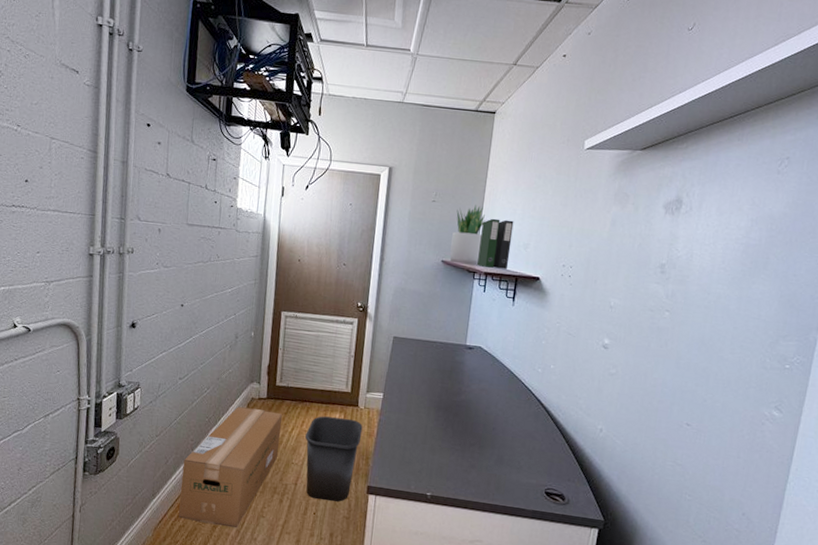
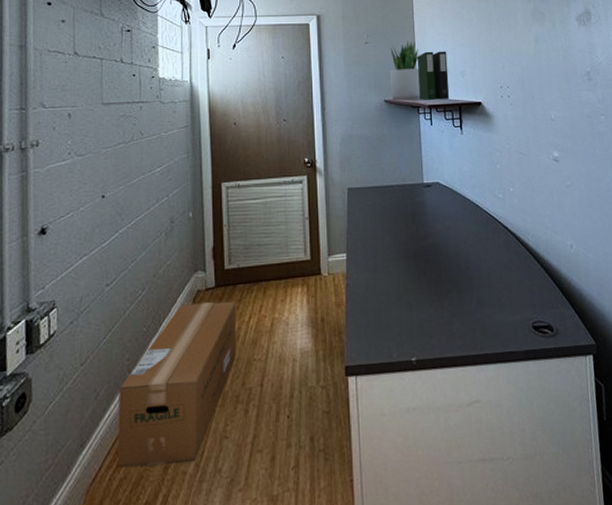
waste bin: present [305,416,363,502] -> none [266,290,330,399]

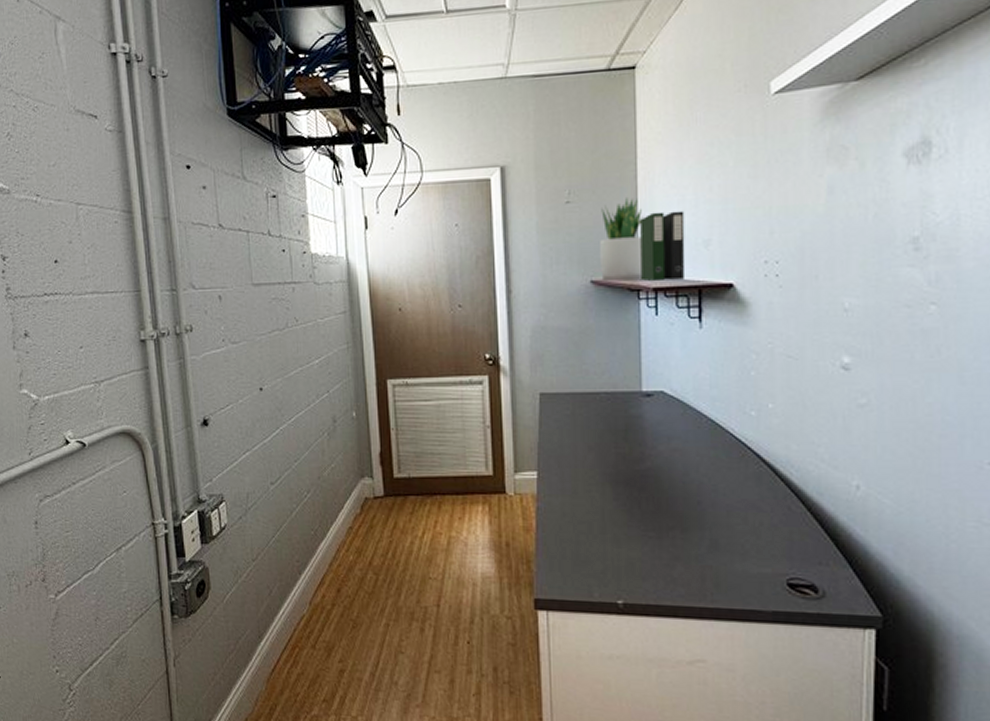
box: present [117,301,237,469] -> none [291,511,410,670]

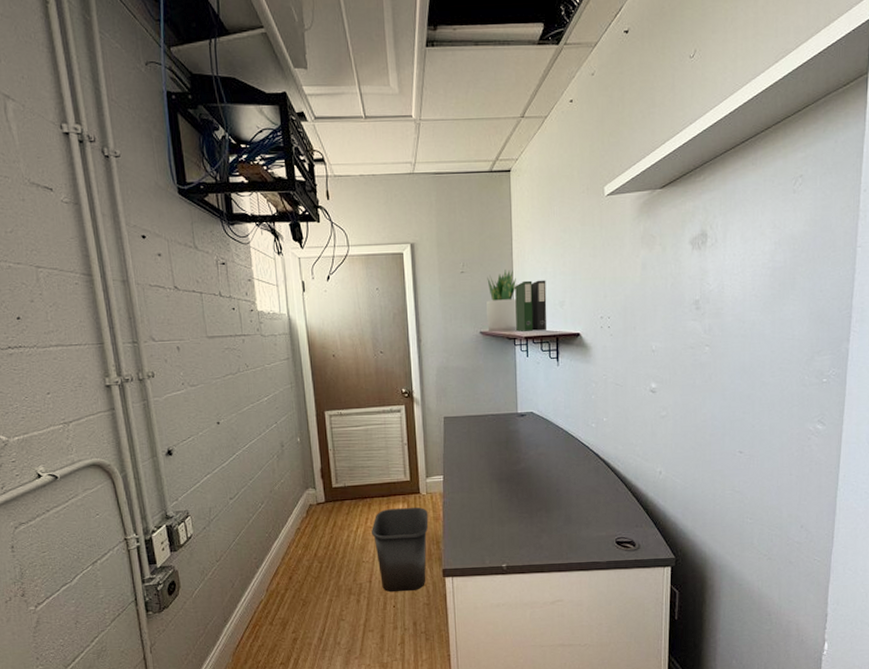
waste bin: none [441,510,517,624] -> present [371,507,429,593]

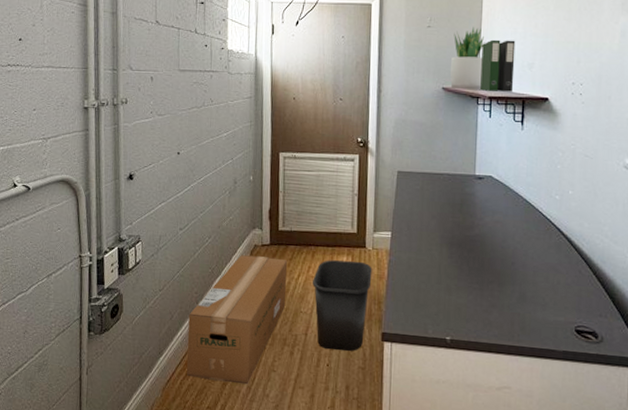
box: none [250,514,347,639] -> present [186,255,288,384]

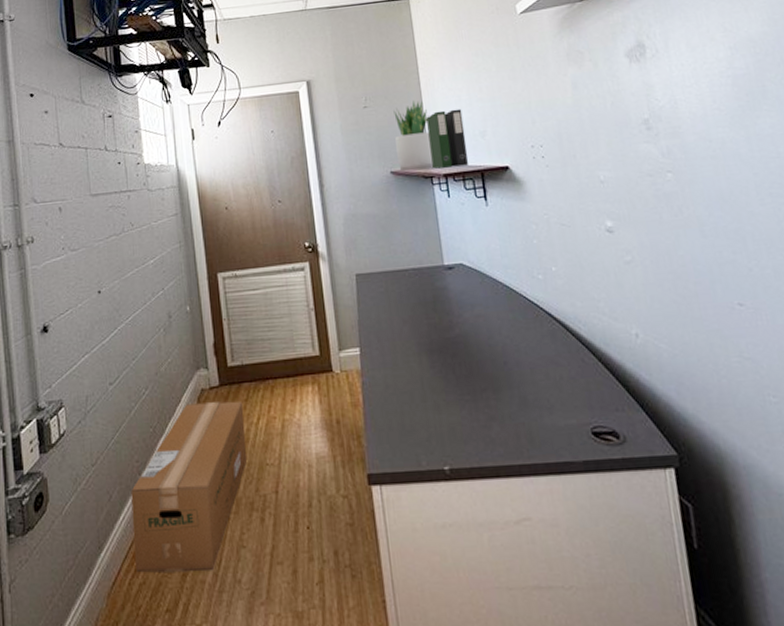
waste bin: present [313,260,372,351] -> none [276,389,347,508]

